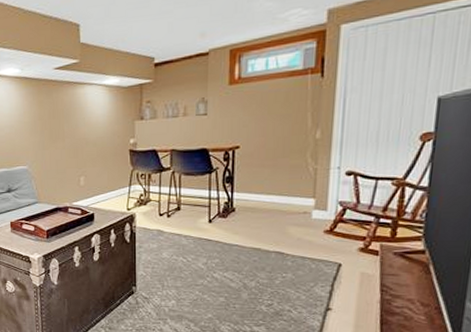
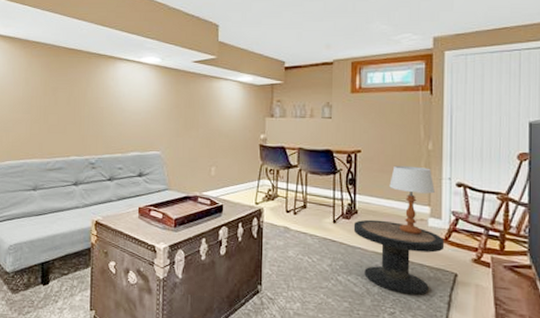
side table: none [230,216,330,286] -> present [353,219,445,295]
table lamp: none [270,157,321,228] -> present [389,165,435,235]

